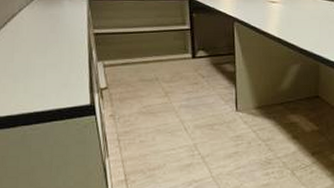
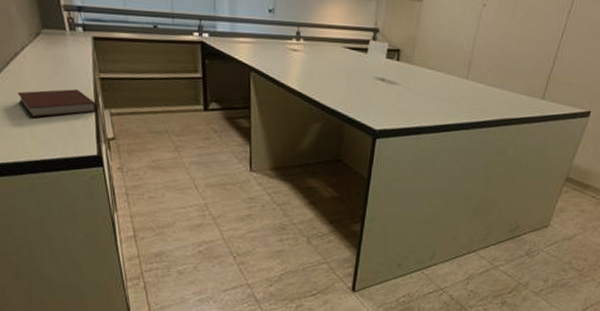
notebook: none [13,45,91,72] -> present [17,89,98,117]

